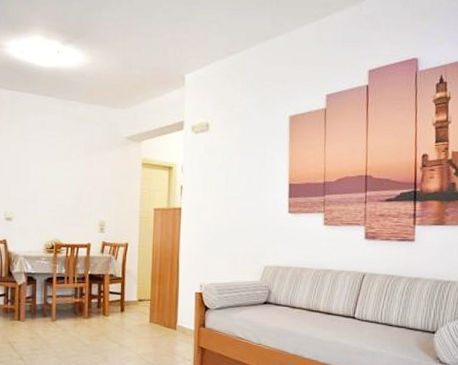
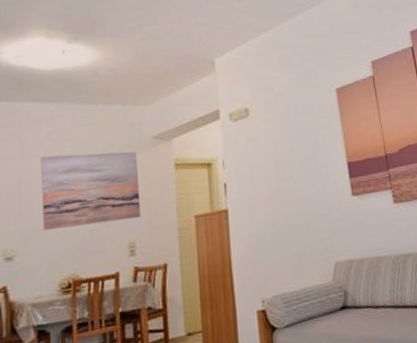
wall art: none [35,141,112,204] -> present [41,152,142,230]

